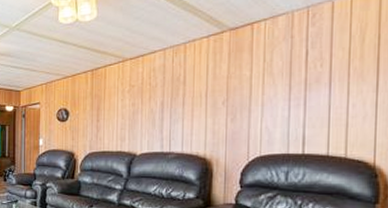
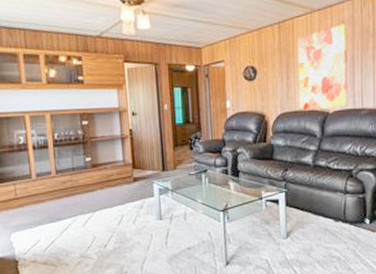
wall art: none [107,72,157,152] -> present [297,23,348,111]

